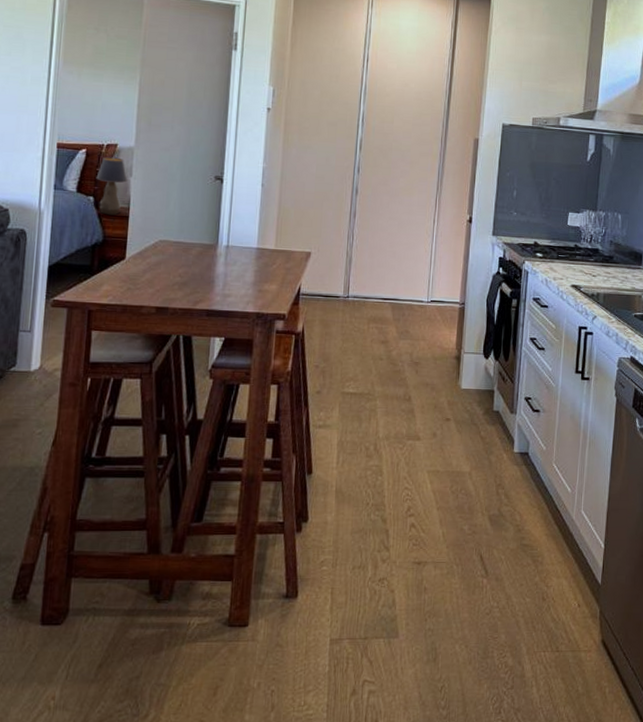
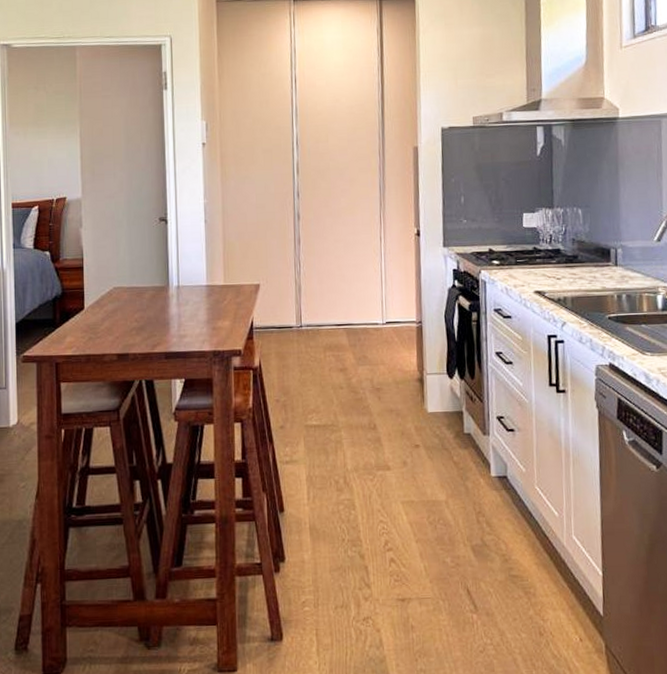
table lamp: present [96,156,128,215] -> none [50,210,79,268]

